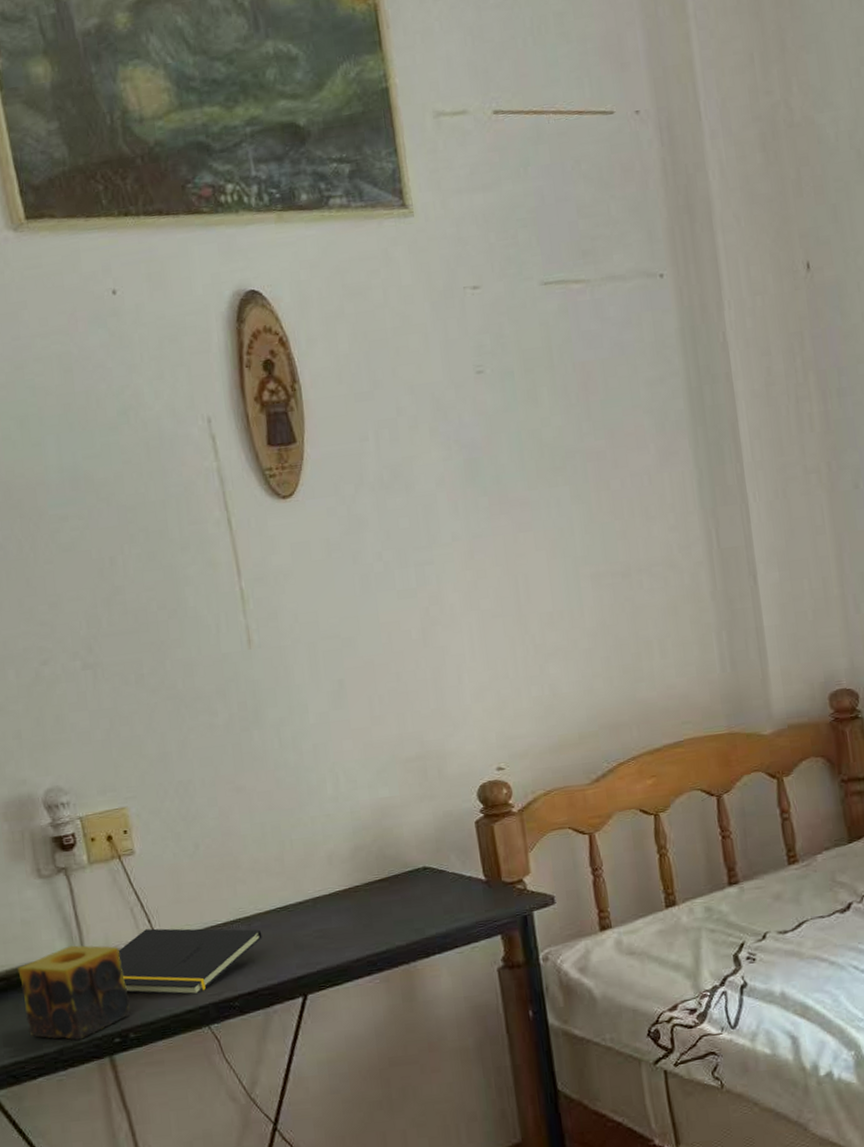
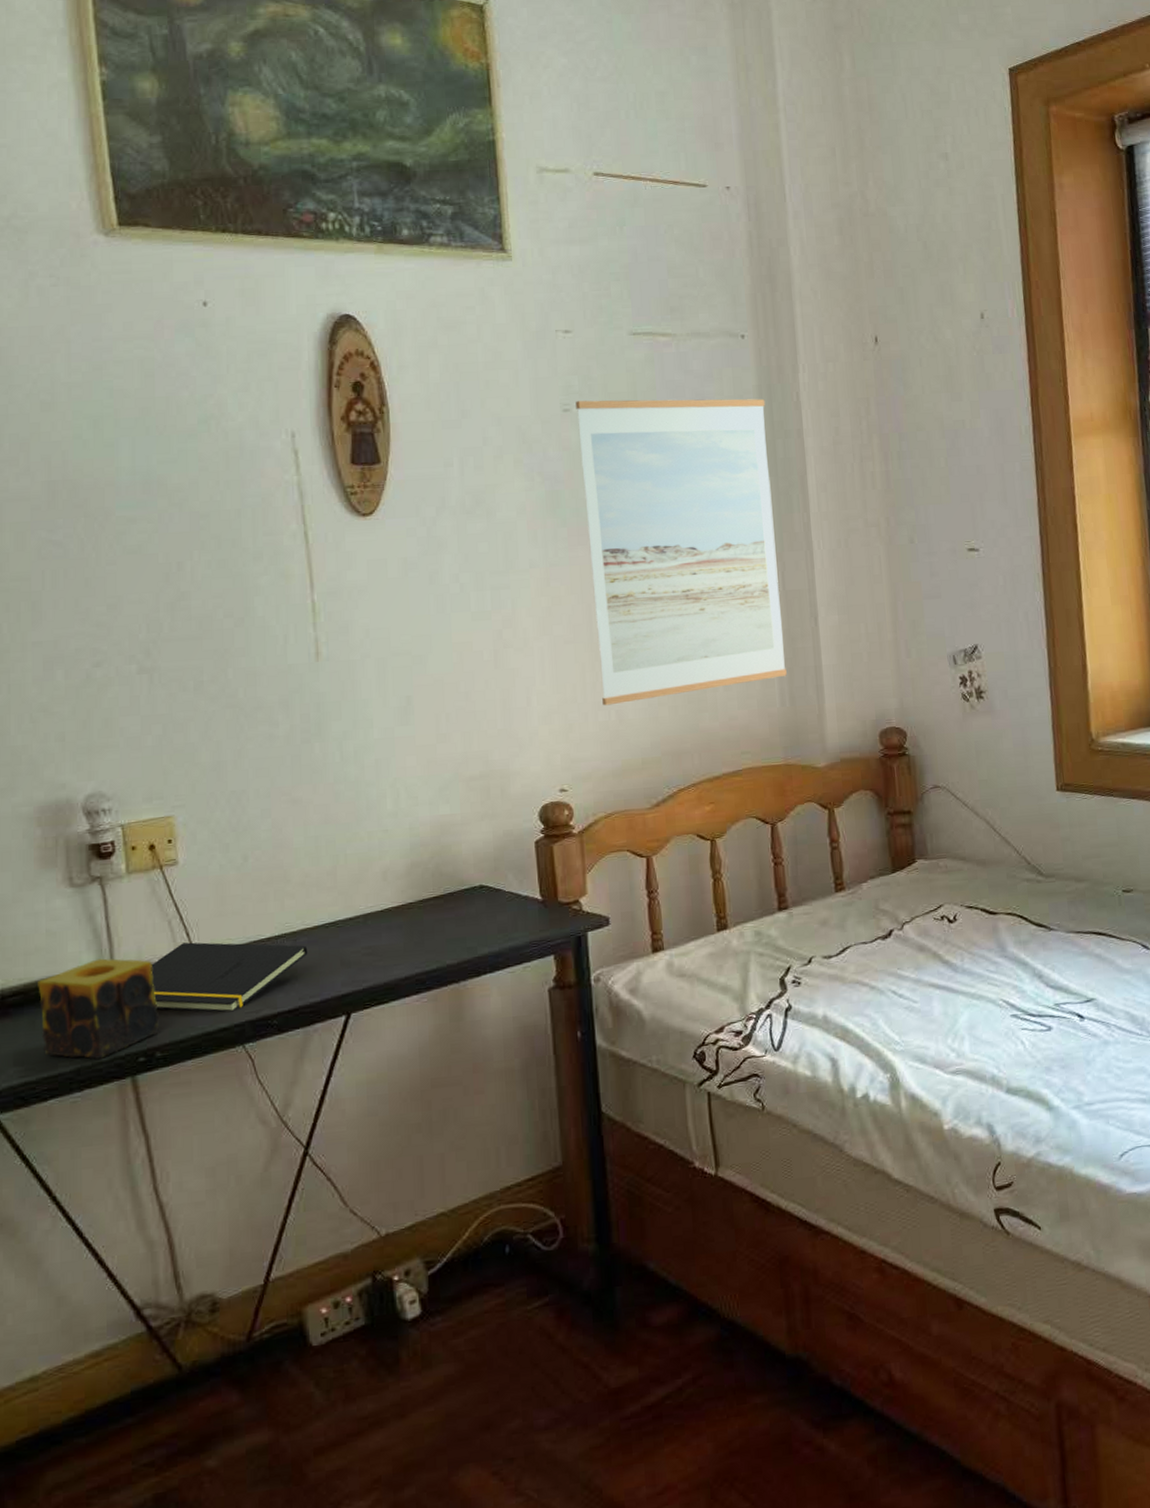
wall art: none [488,342,726,680] -> present [575,398,787,706]

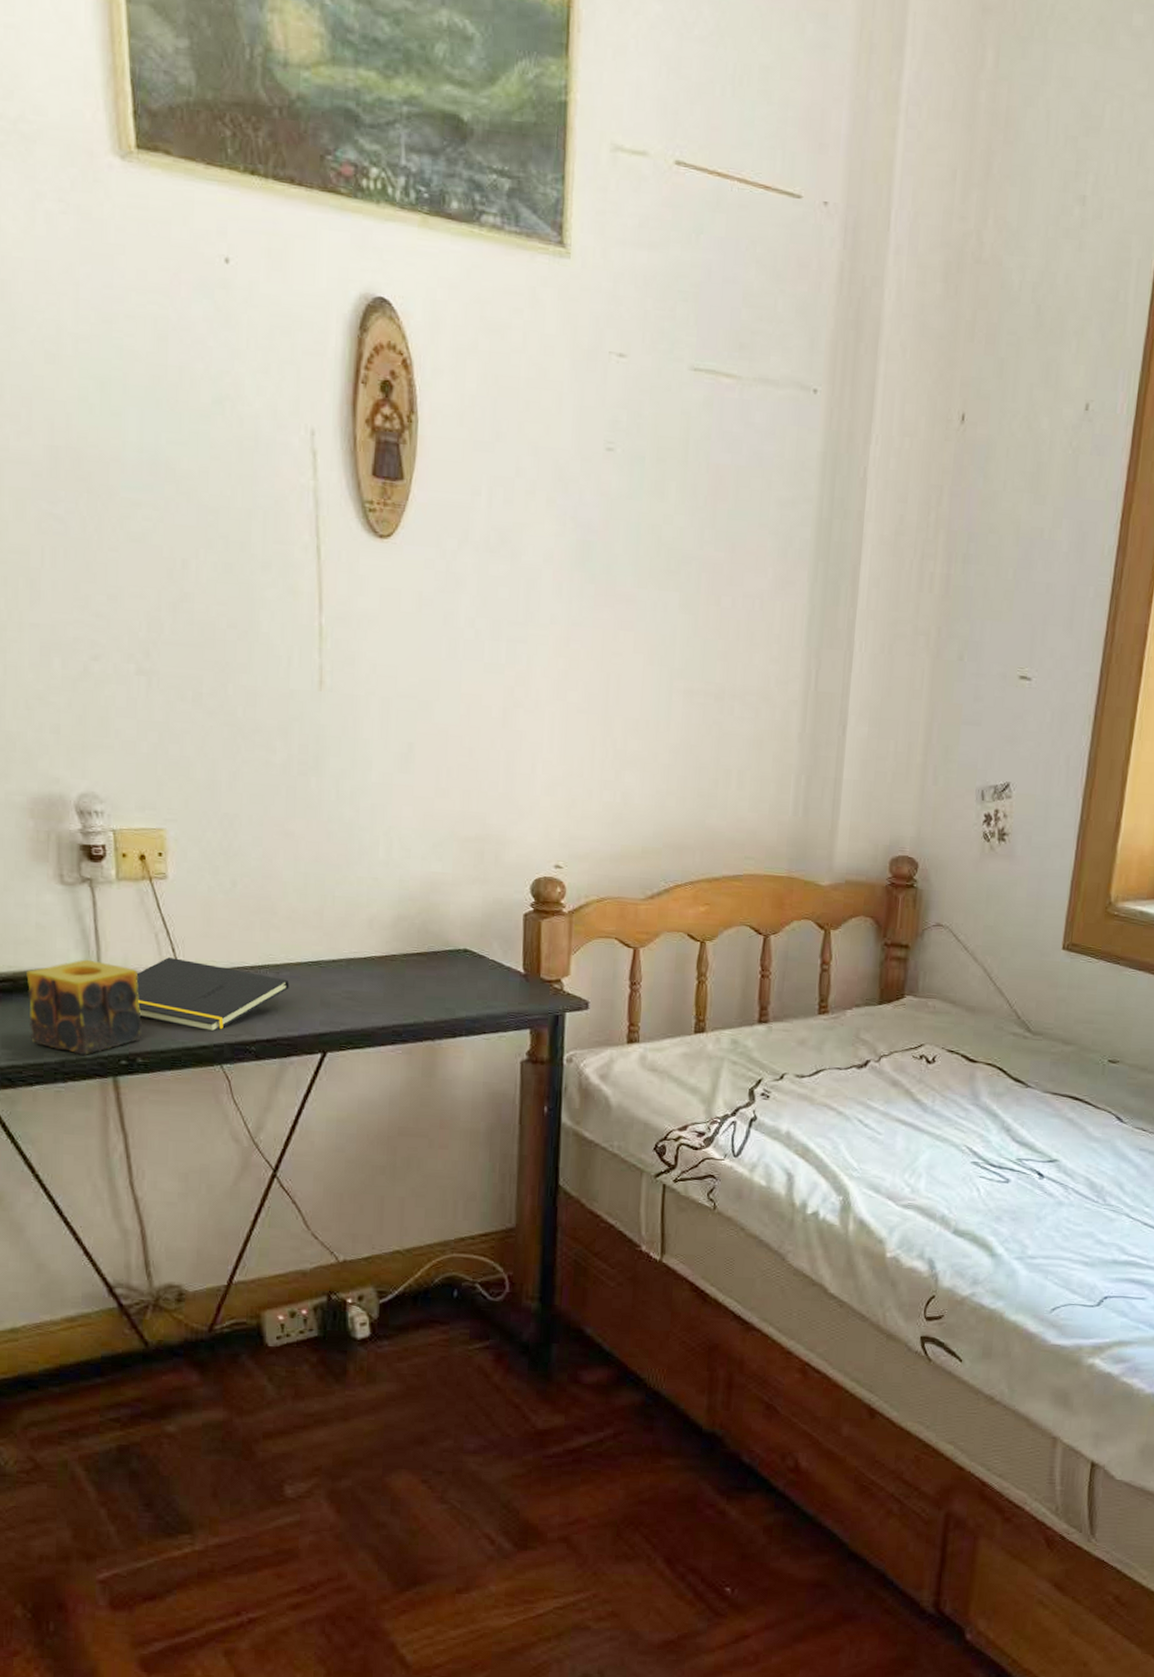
wall art: present [575,398,787,706] -> none [609,440,829,786]

